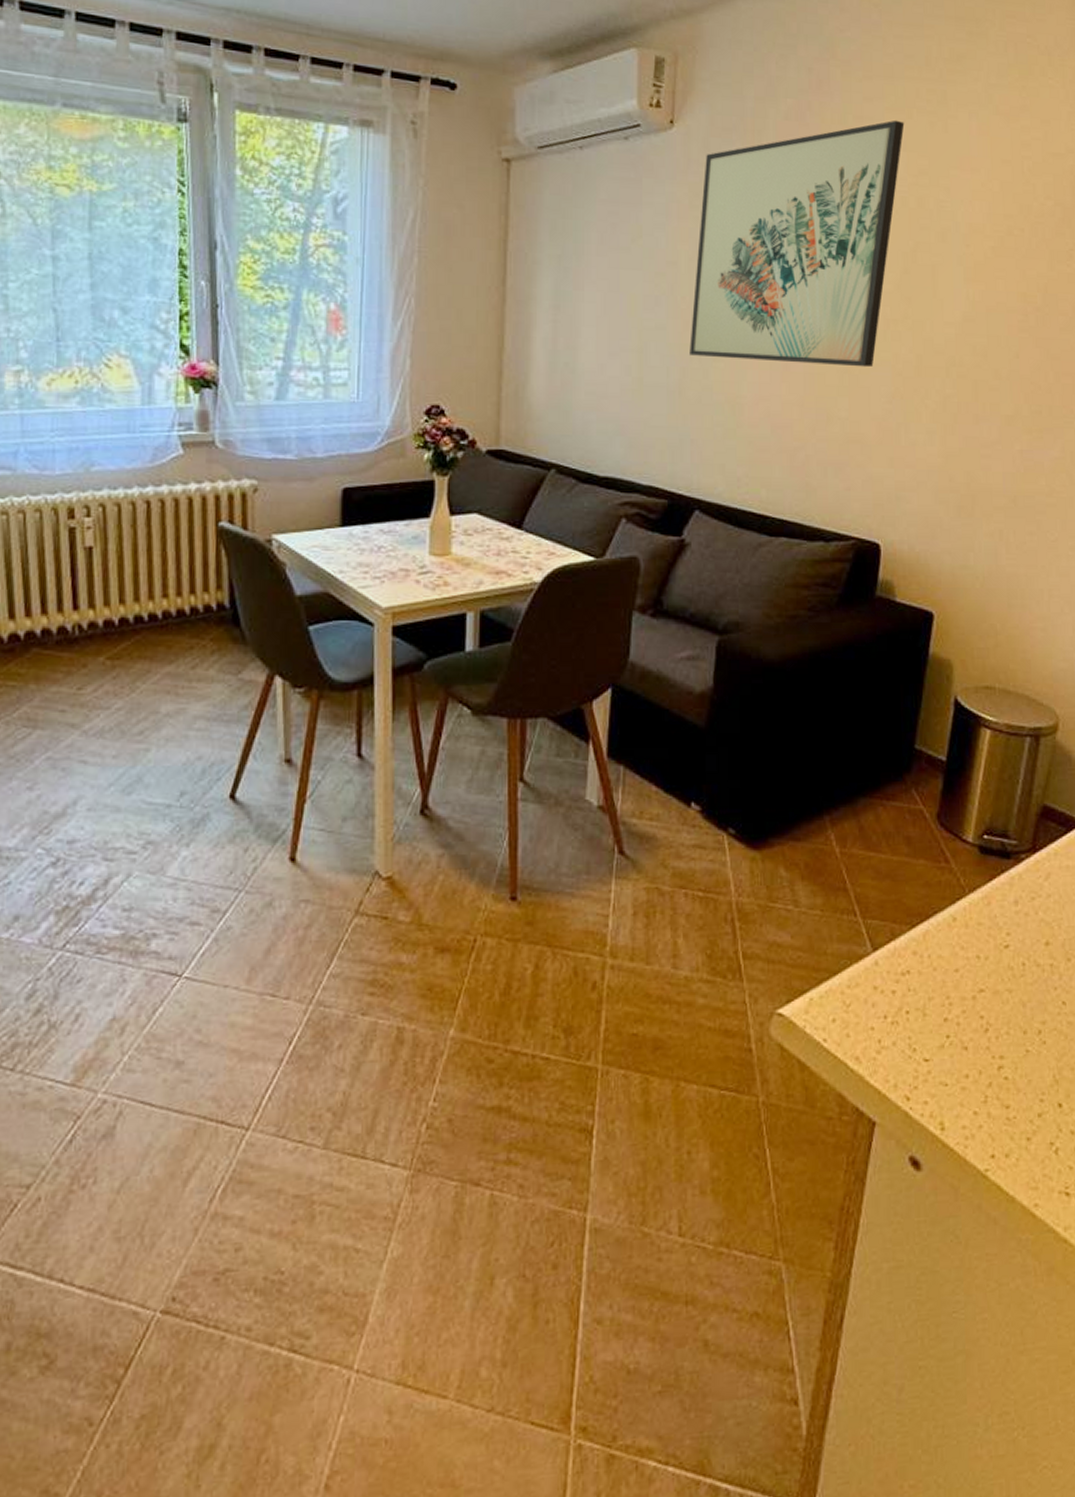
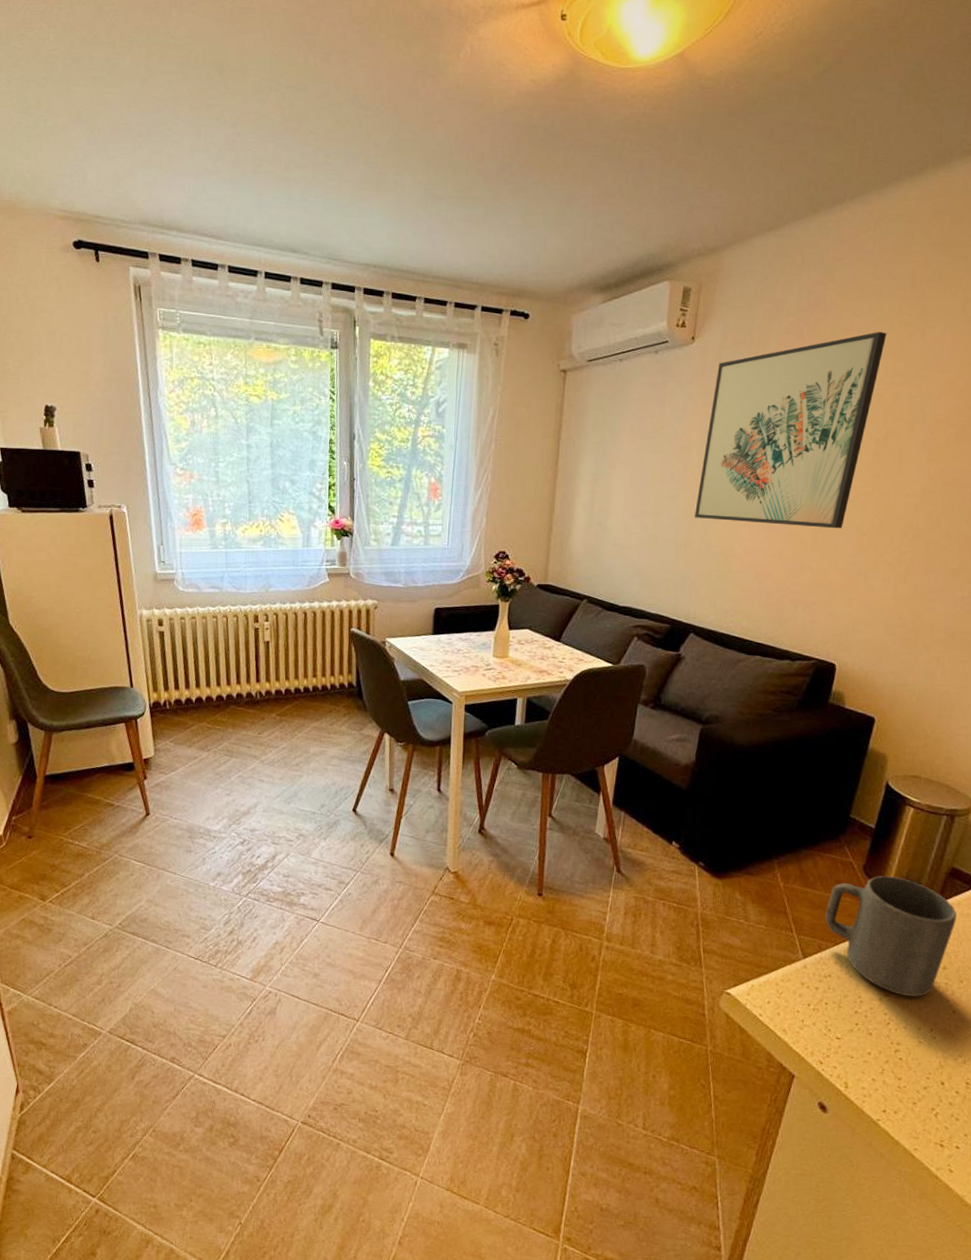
mug: none [896,825,1055,989] -> present [825,876,957,997]

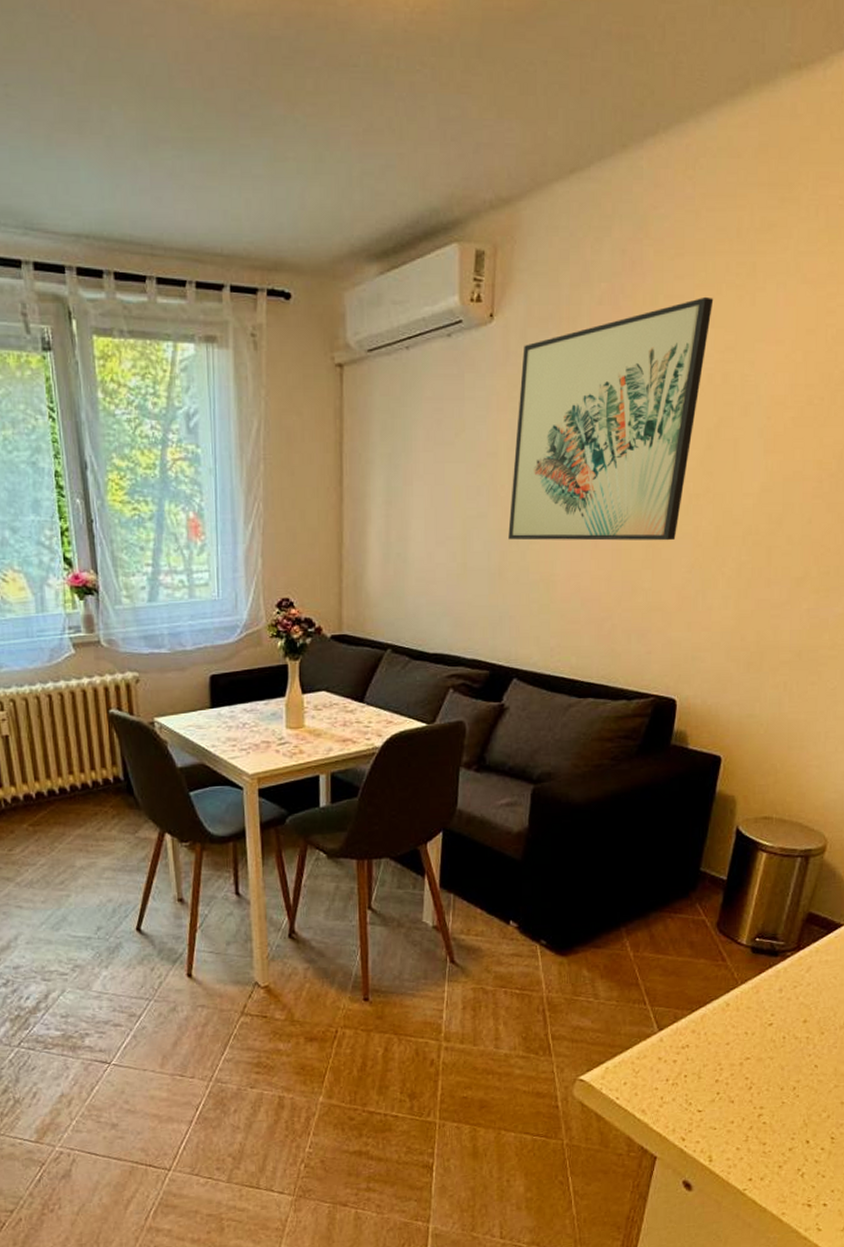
mug: present [825,876,957,997] -> none [679,930,815,1057]

